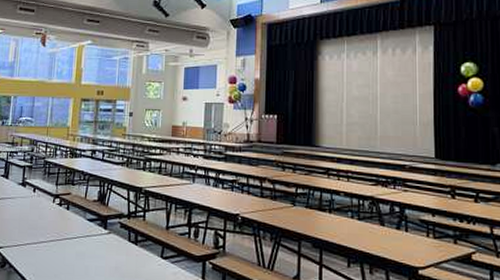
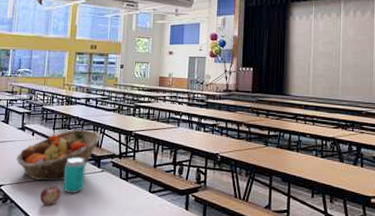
fruit basket: none [15,185,109,244] -> present [16,129,102,181]
apple: none [40,248,64,271] -> present [39,185,61,205]
beverage can: none [66,217,91,258] -> present [63,158,86,193]

